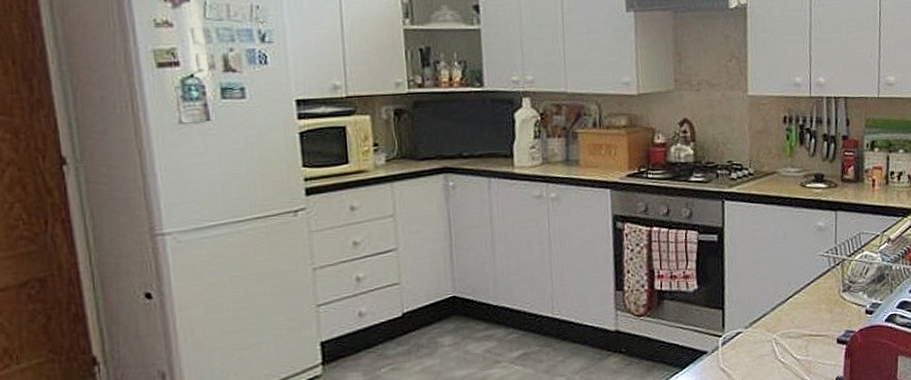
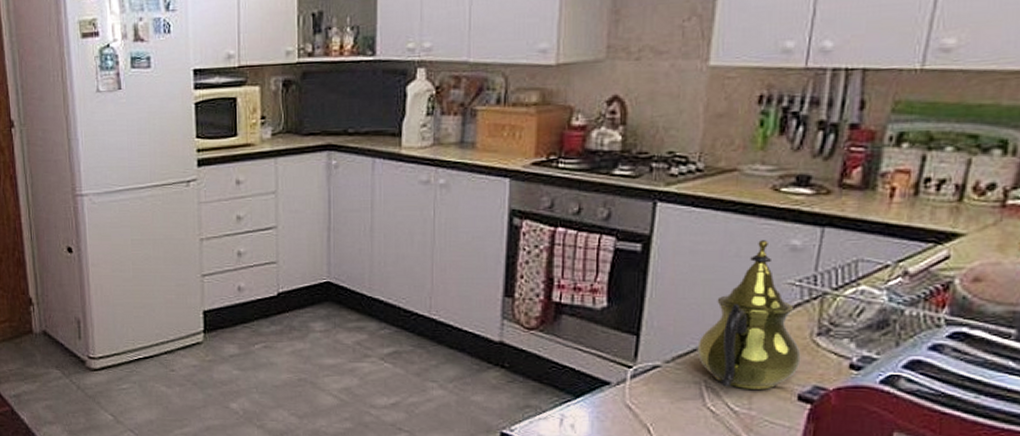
teapot: none [766,224,836,341] -> present [697,240,801,390]

